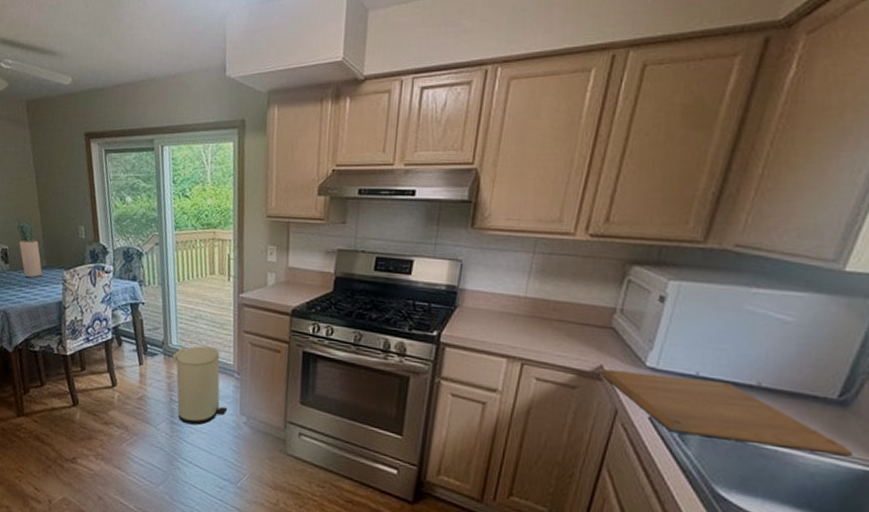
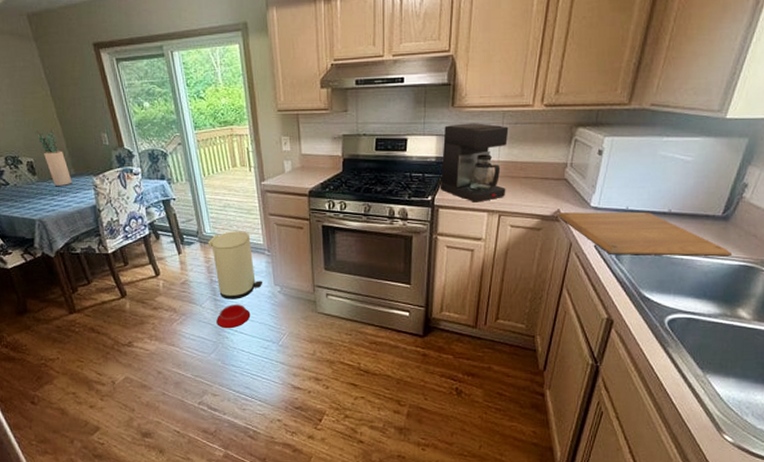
pet bowl: none [170,430,210,458] -> present [216,304,251,328]
coffee maker: none [448,248,542,345] -> present [439,123,509,203]

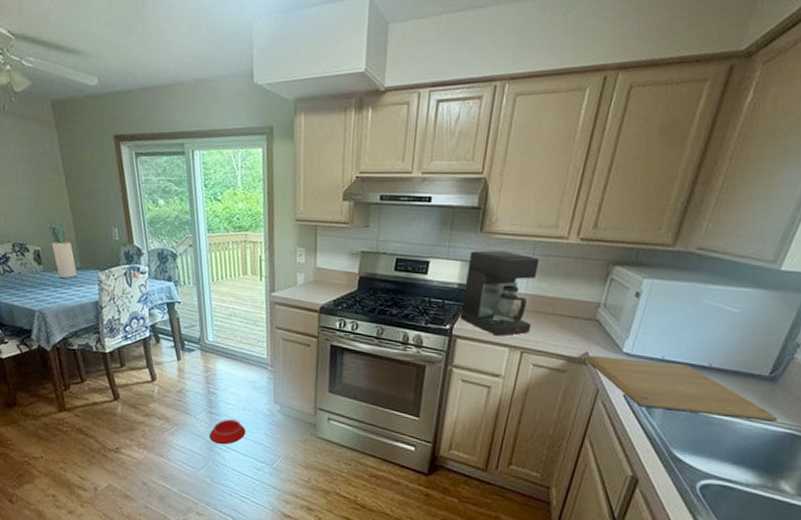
pedal bin: present [207,231,263,300] -> none [209,341,263,414]

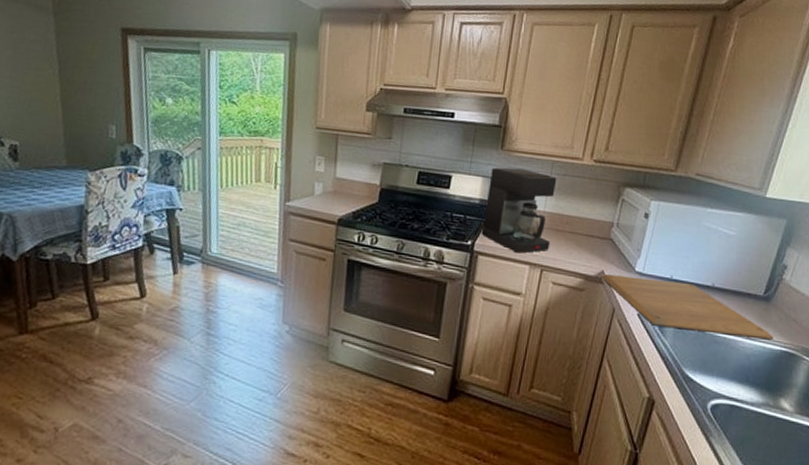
vase: present [47,218,77,279] -> none [31,111,62,179]
pet bowl: present [209,419,246,444] -> none [205,342,249,371]

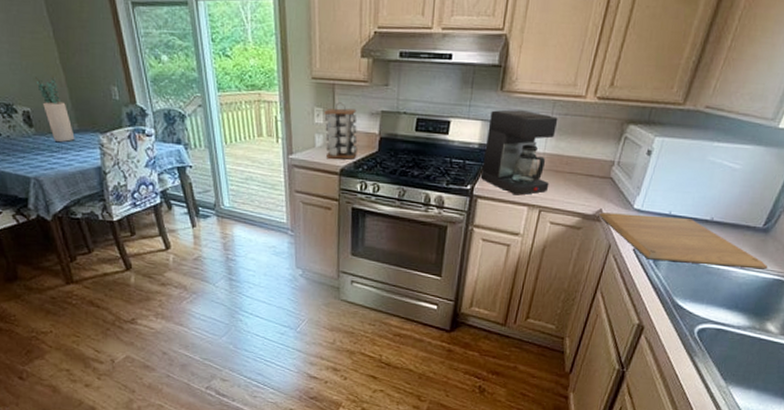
vase: none [31,111,62,179] -> present [35,75,75,143]
spice rack: none [324,151,359,209] -> present [324,101,358,159]

